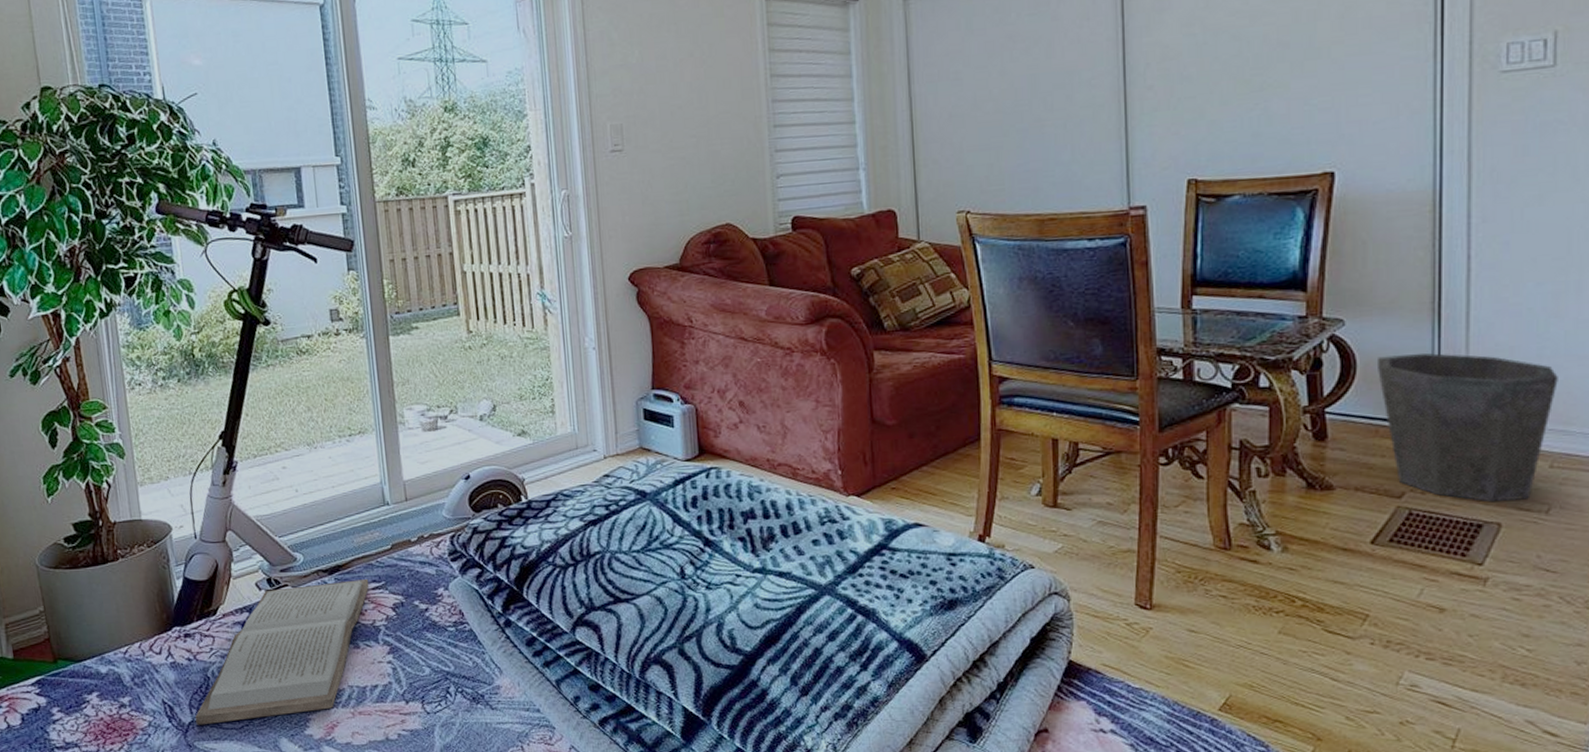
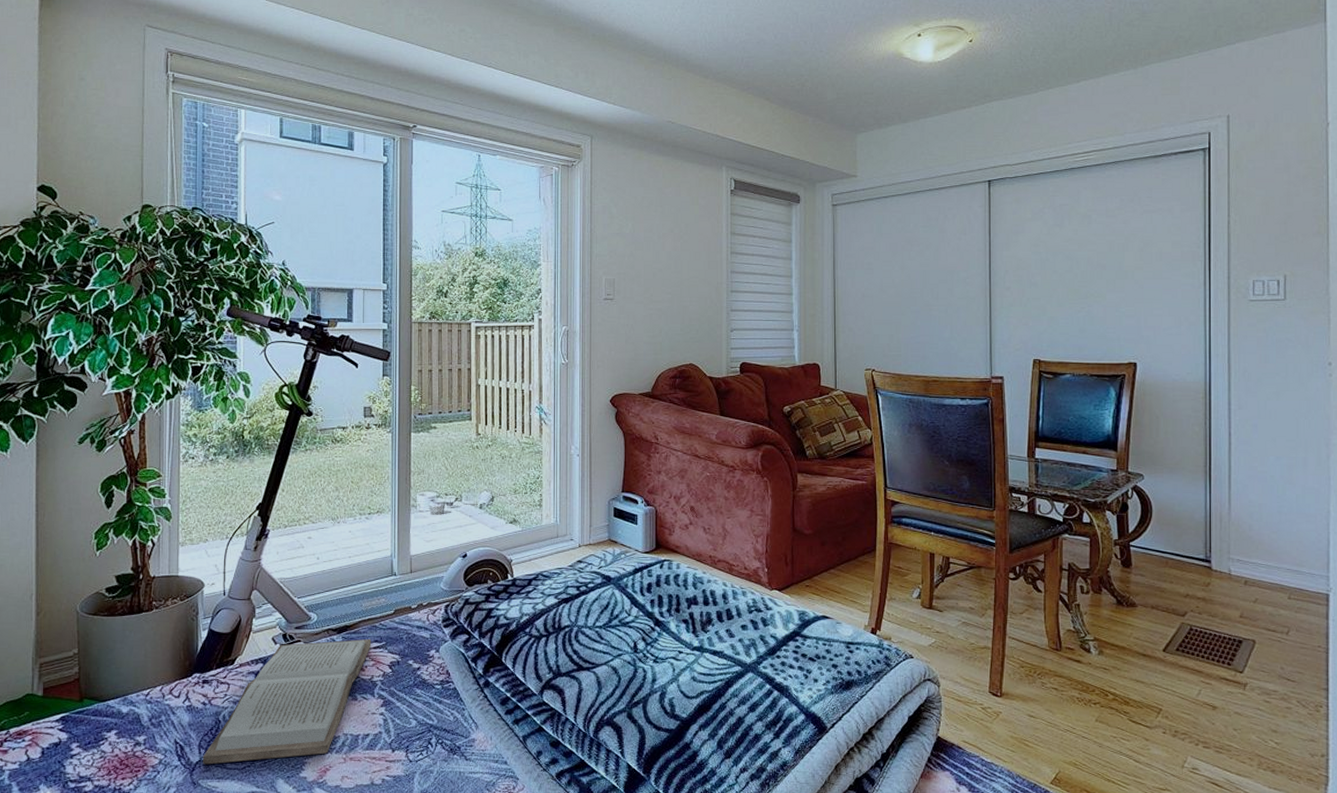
waste bin: present [1378,353,1558,502] -> none [1167,505,1293,624]

